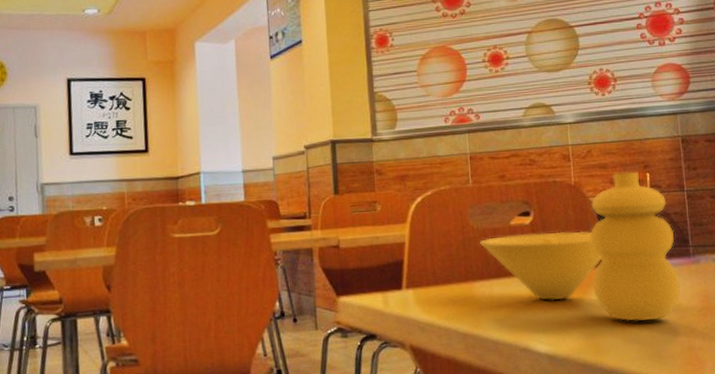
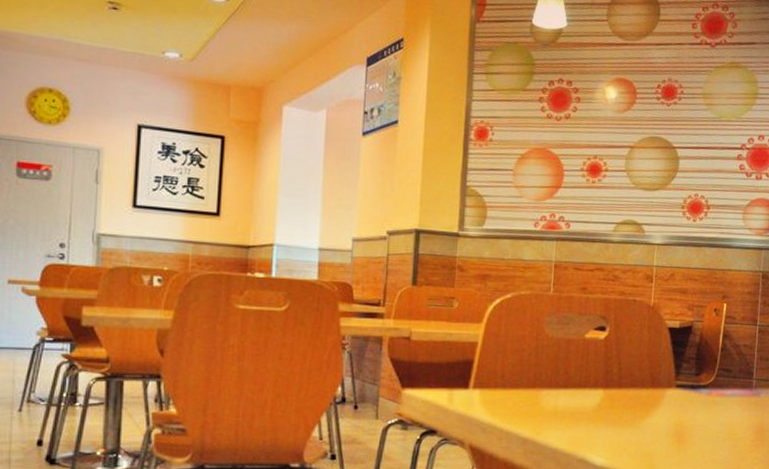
condiment set: present [479,171,680,322] -> none [551,299,741,446]

